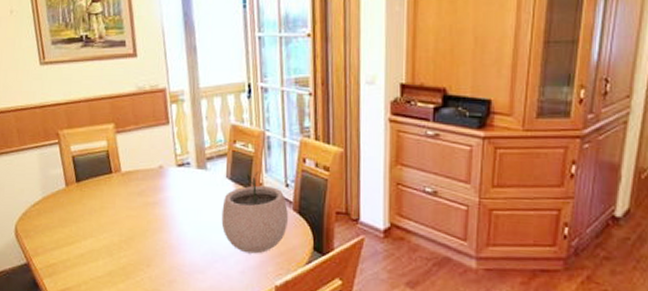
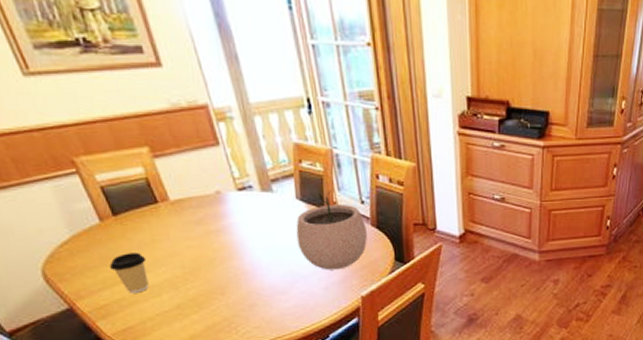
coffee cup: none [64,217,93,256] -> present [110,252,149,293]

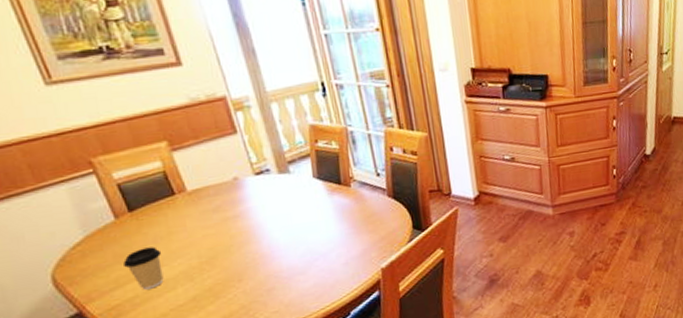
plant pot: present [296,191,368,270] -> none [313,166,385,246]

